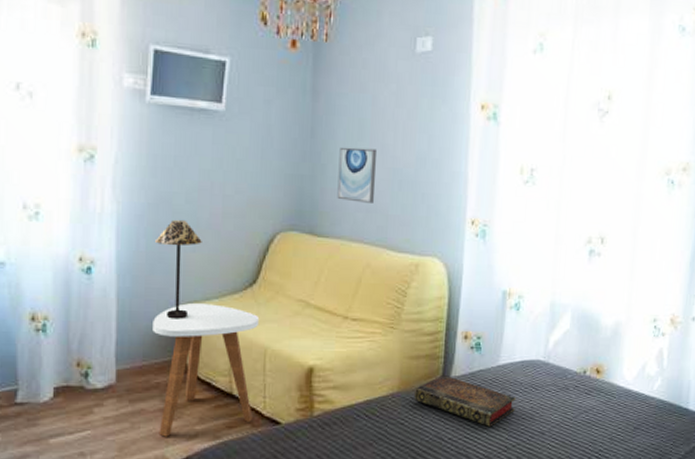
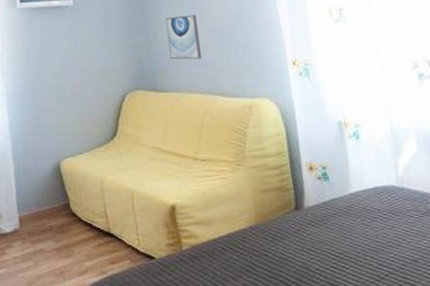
side table: present [153,303,260,437] -> none [41,157,130,273]
table lamp: present [155,219,202,319] -> none [35,91,70,172]
book: present [414,374,516,427] -> none [272,205,379,256]

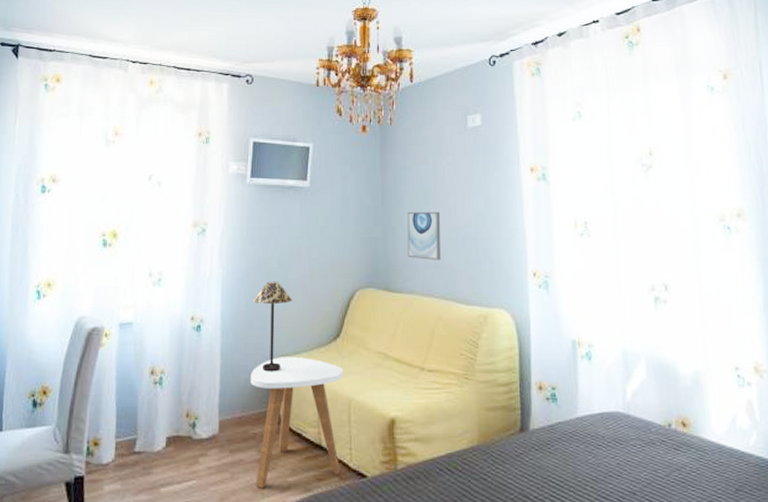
table lamp: none [35,91,70,172] -> present [253,281,292,372]
side table: none [41,157,130,273] -> present [250,357,344,489]

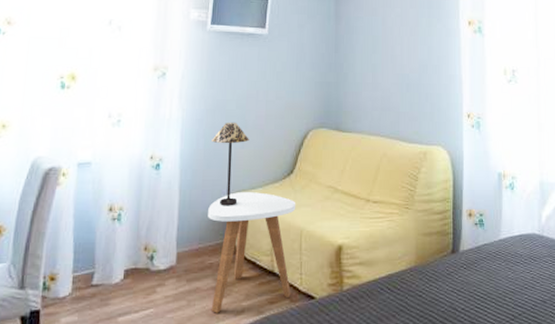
wall art: present [407,211,440,260] -> none [357,58,387,103]

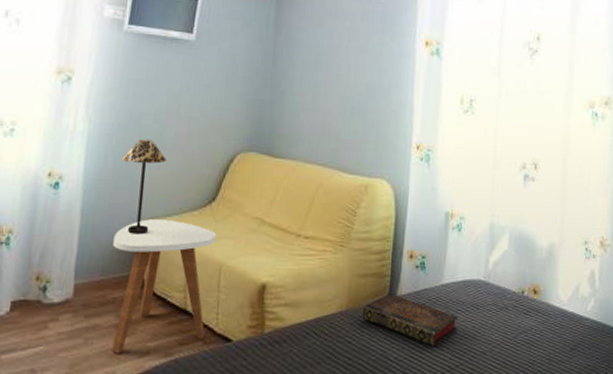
book: none [430,249,518,297] -> present [362,292,459,346]

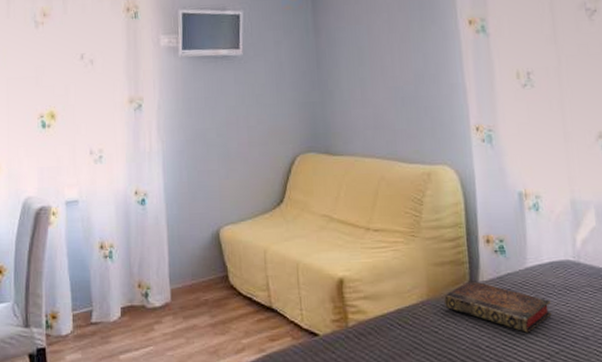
side table: present [111,219,217,354] -> none [198,224,292,351]
table lamp: present [122,138,167,235] -> none [195,151,233,240]

